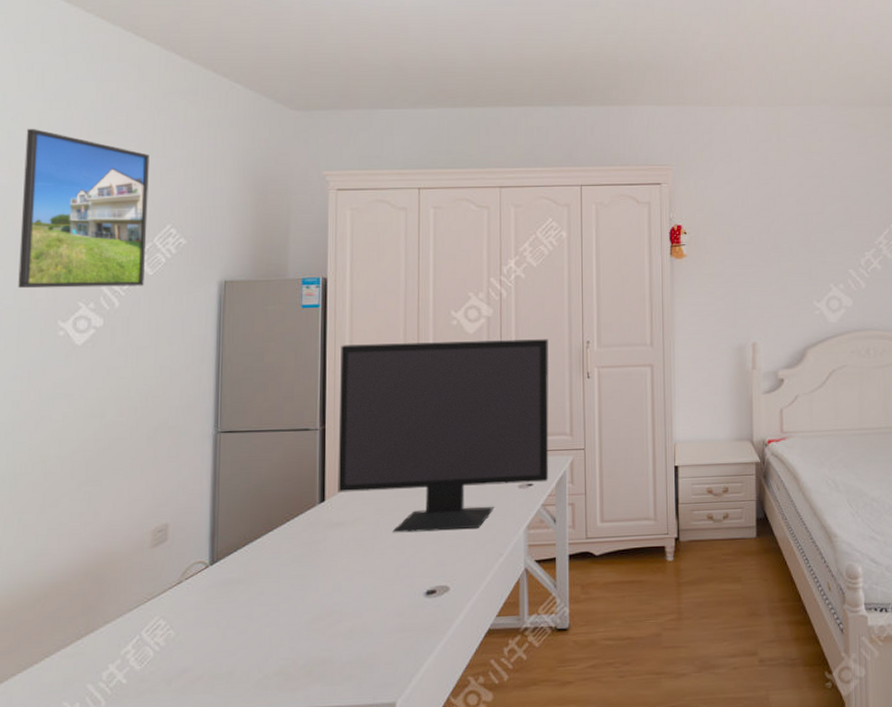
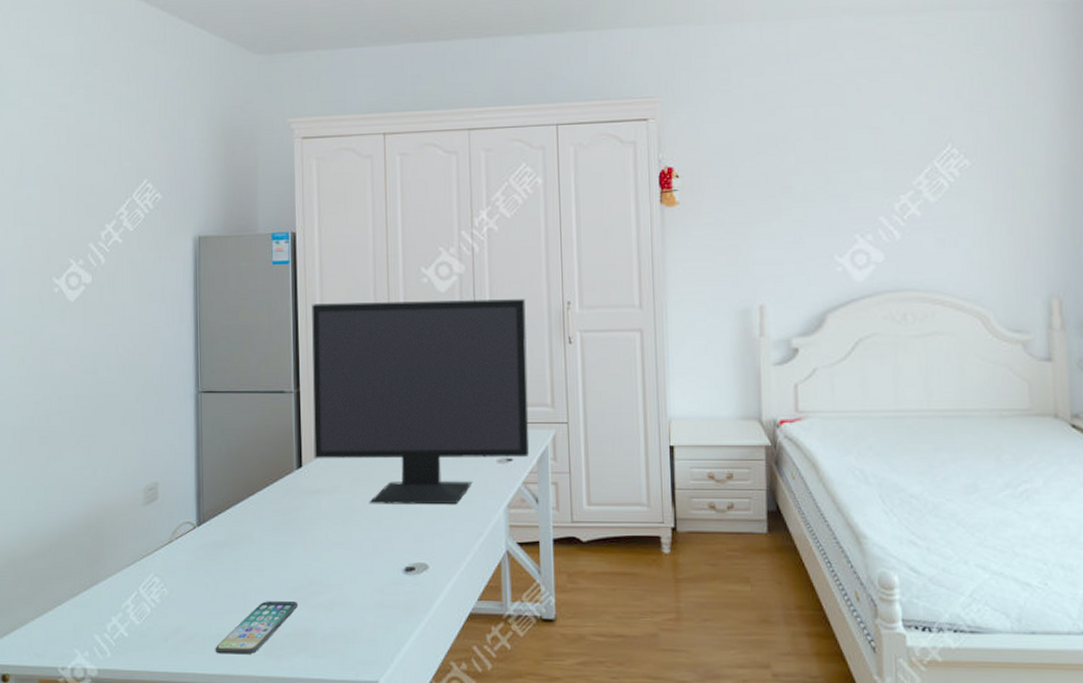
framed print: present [18,128,149,289] -> none [17,85,126,246]
smartphone: none [224,631,316,692] -> present [215,600,299,655]

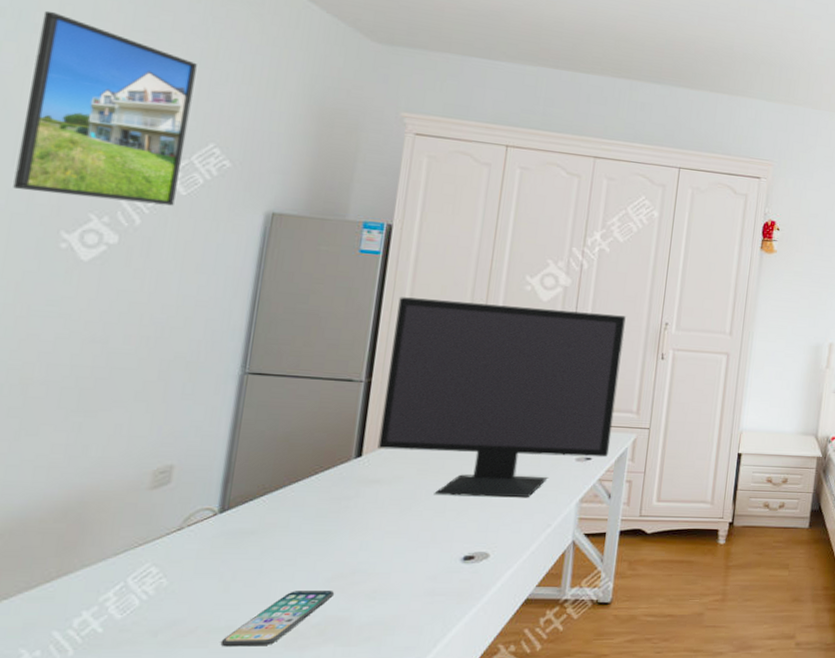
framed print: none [17,85,126,246] -> present [13,10,197,206]

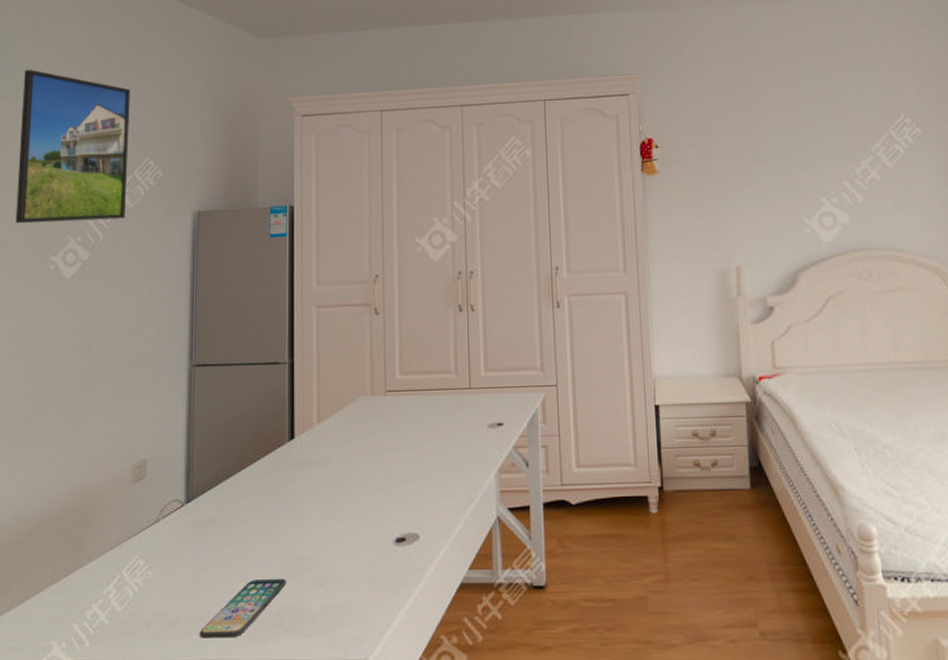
monitor: present [377,297,626,498] -> none [306,265,520,474]

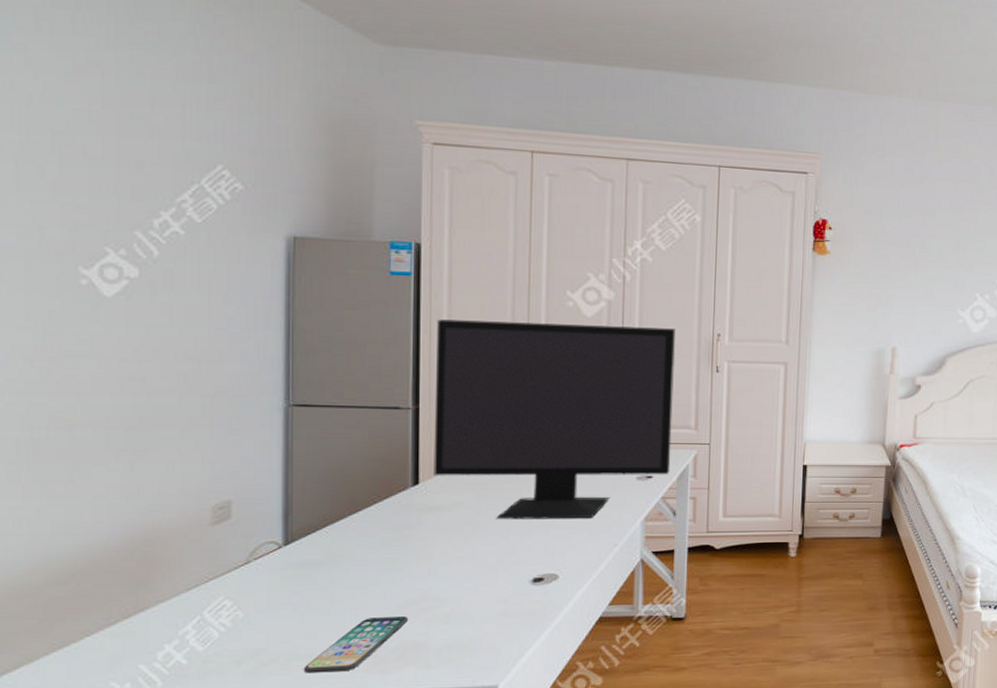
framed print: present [15,69,130,224] -> none [20,27,192,235]
monitor: none [306,265,520,474] -> present [433,319,675,520]

